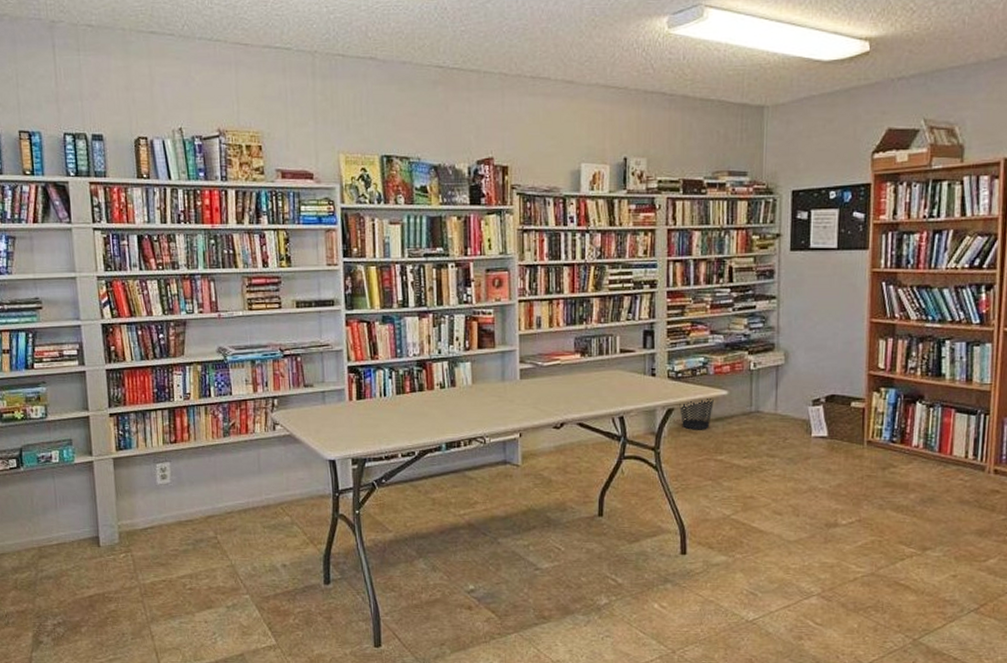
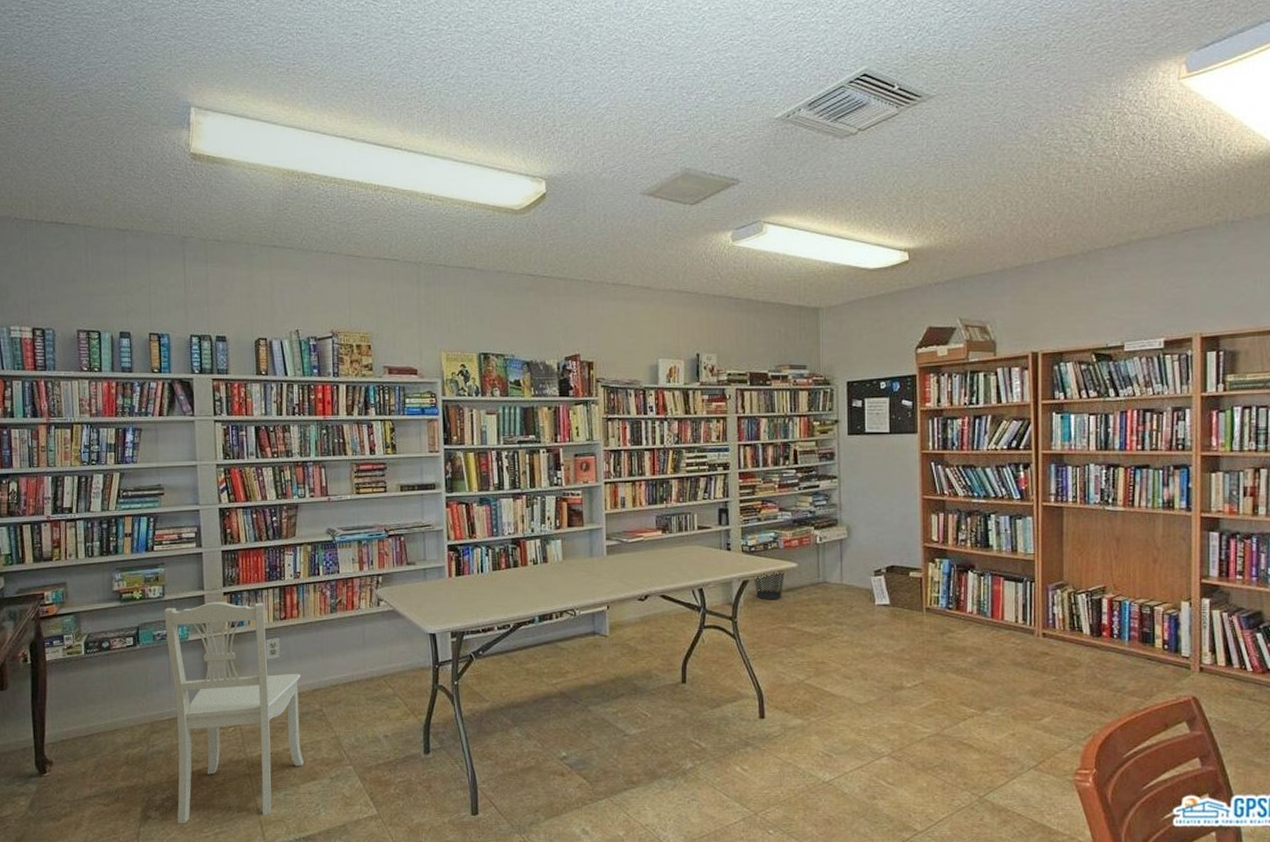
dining chair: none [47,423,199,650] -> present [164,602,304,824]

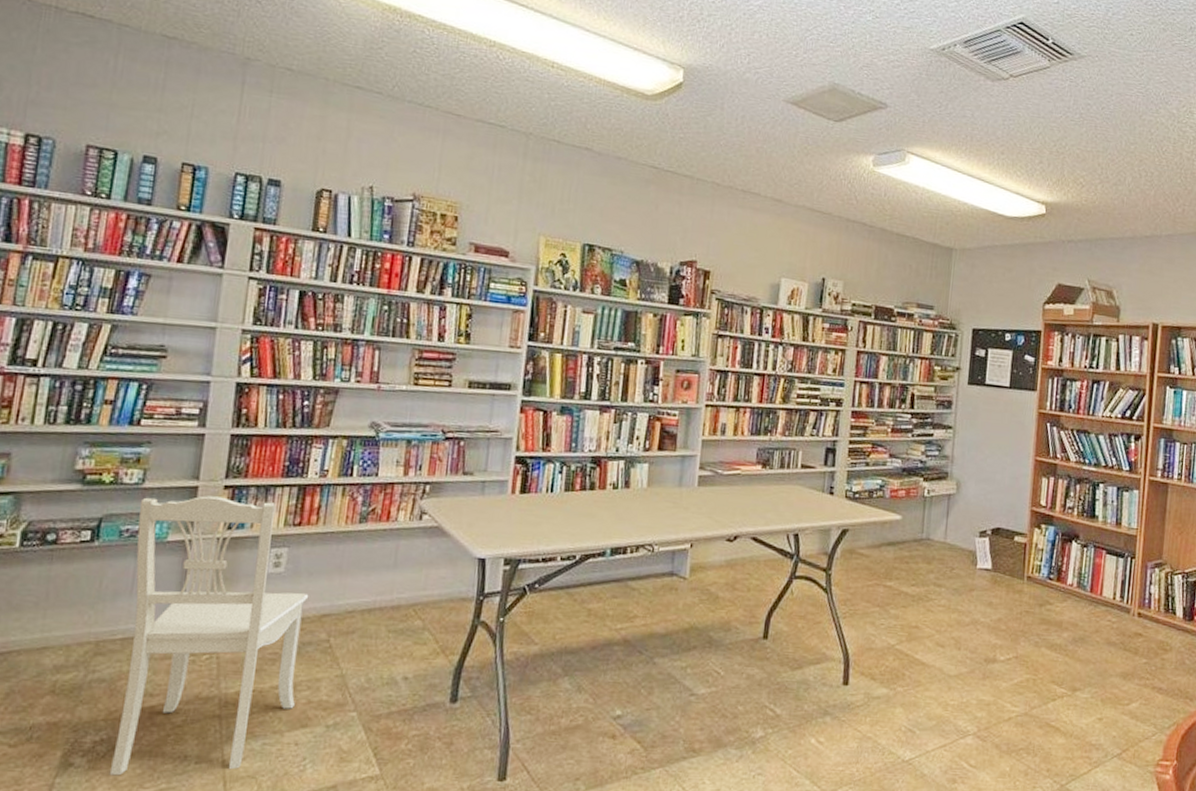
wastebasket: present [753,571,785,600] -> none [854,522,887,554]

